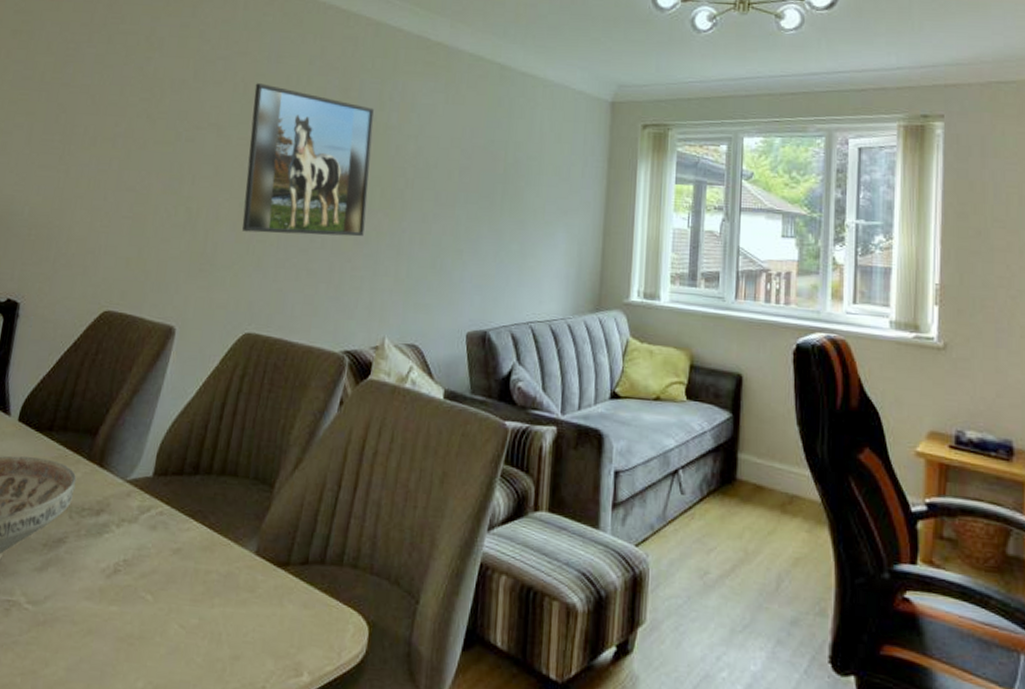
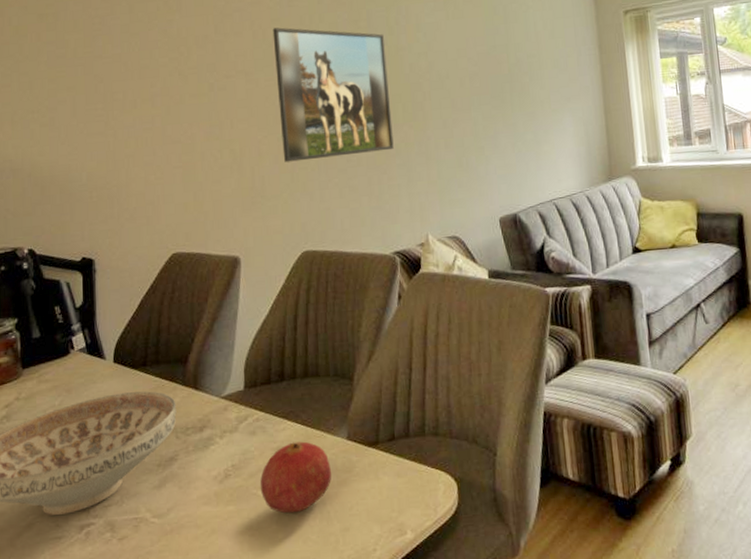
fruit: none [149,546,232,628] -> present [260,441,331,514]

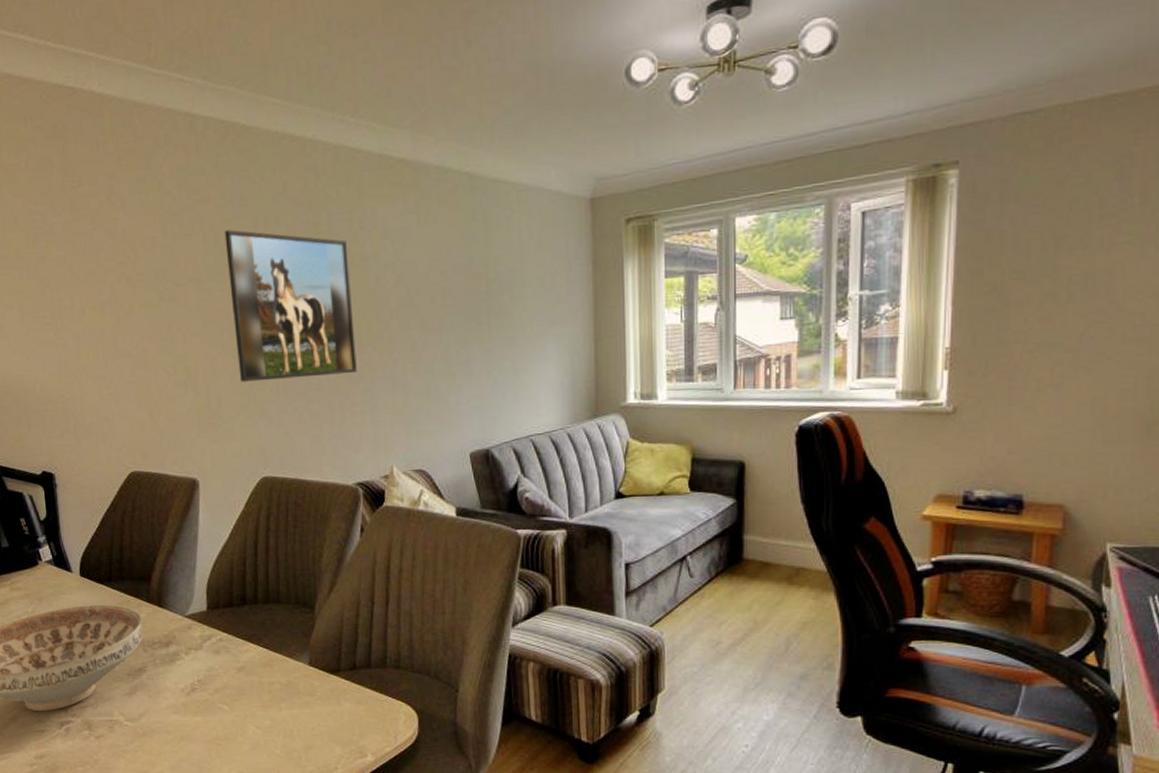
fruit: present [260,441,331,514] -> none [225,663,294,729]

